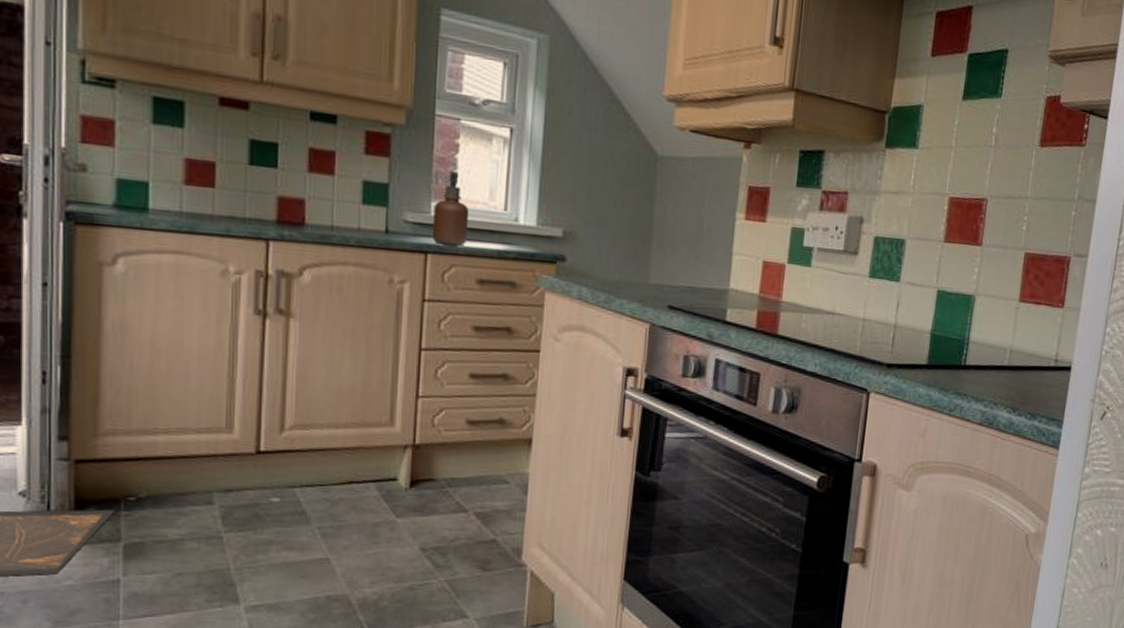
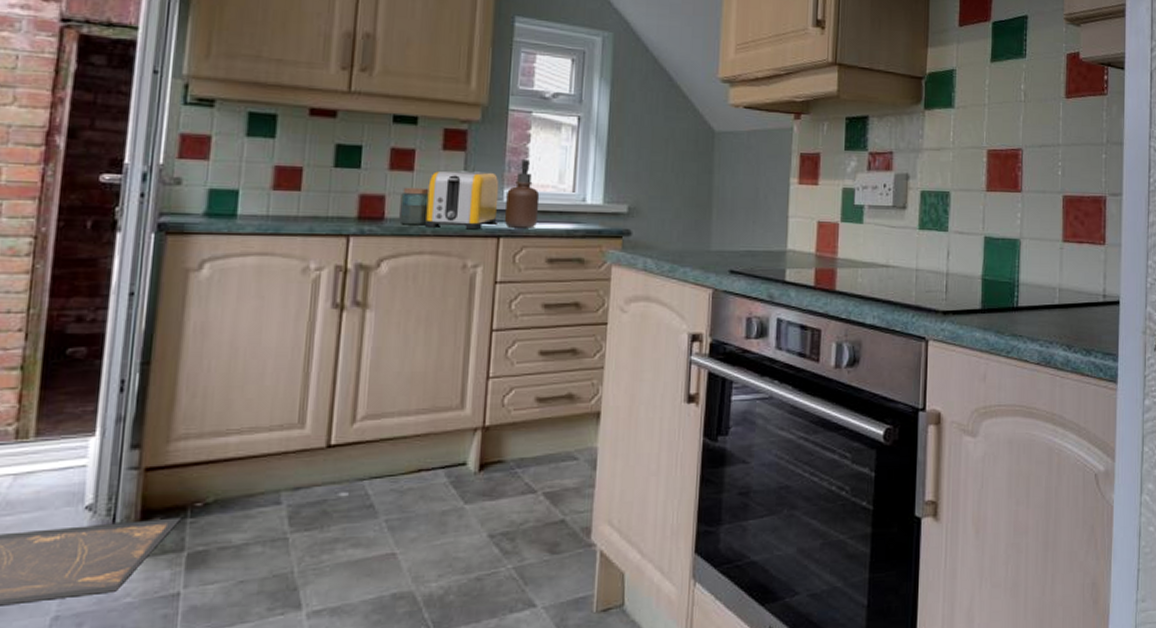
peanut butter: none [319,192,352,235] -> present [398,187,429,226]
toaster: none [349,176,426,244] -> present [425,170,500,230]

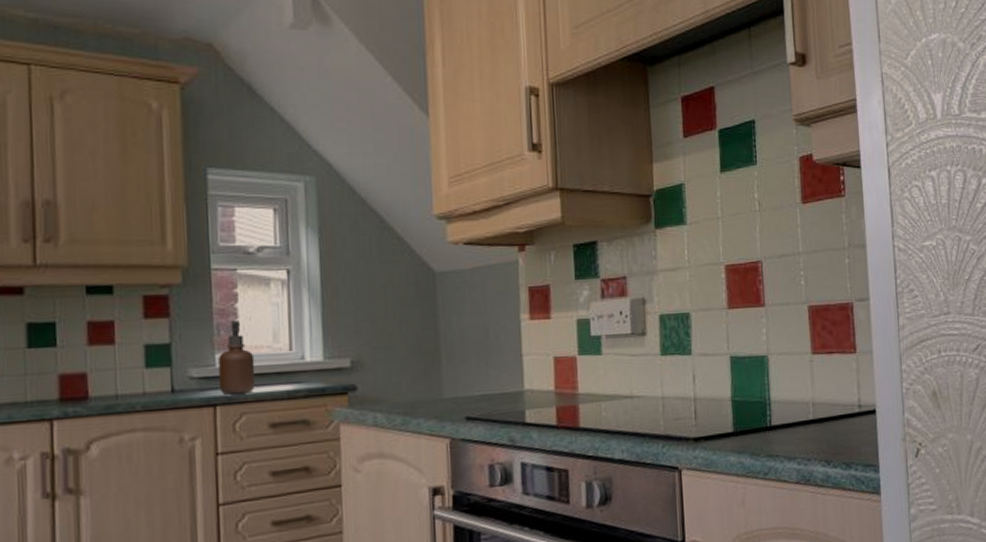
peanut butter: present [398,187,429,226] -> none [103,361,136,403]
toaster: present [425,170,500,230] -> none [132,337,211,403]

